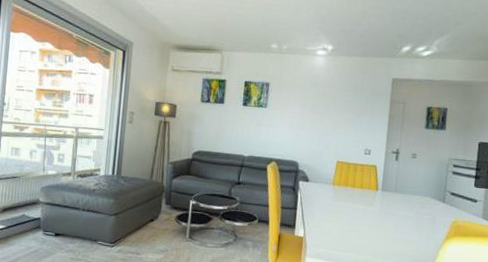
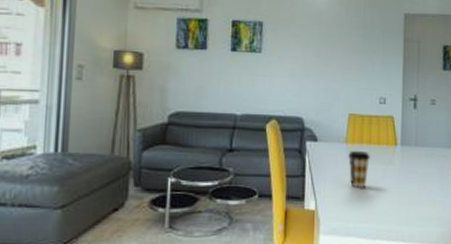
coffee cup: none [334,191,353,223] -> present [348,150,370,188]

